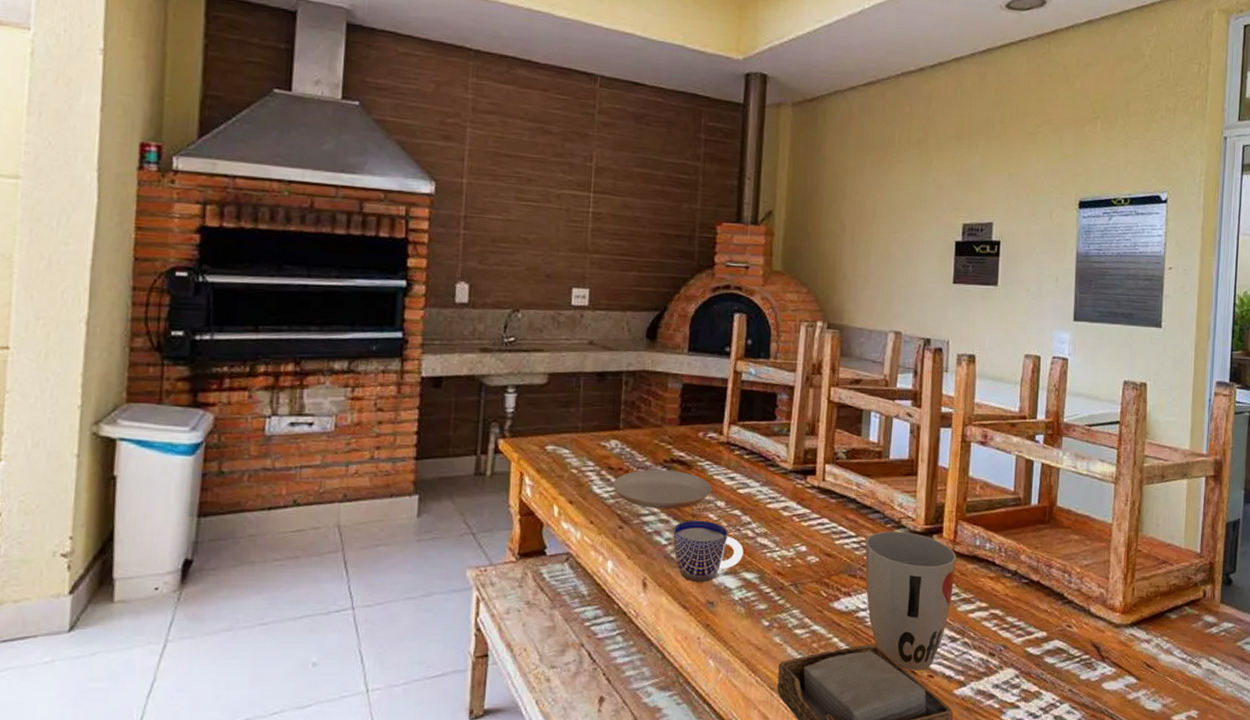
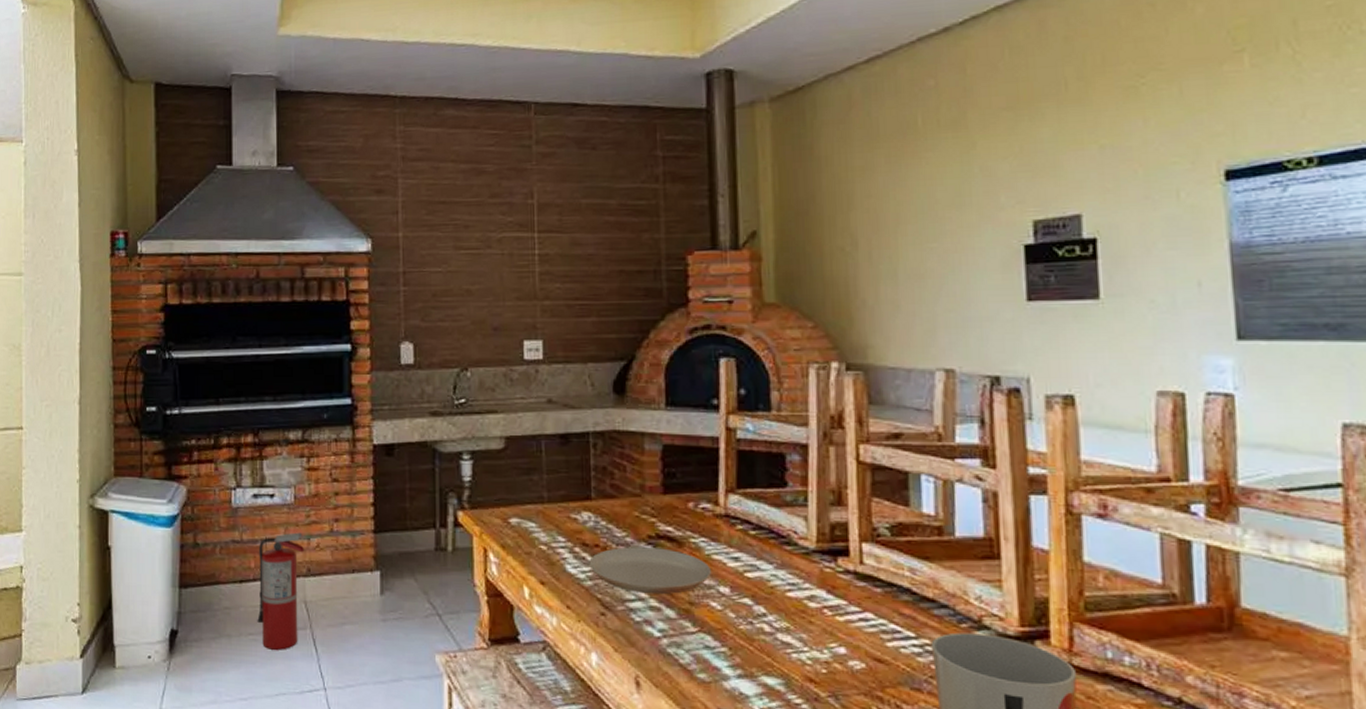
fire extinguisher: none [285,460,343,574] -> present [257,532,305,650]
cup: present [673,520,744,582] -> none [667,608,760,685]

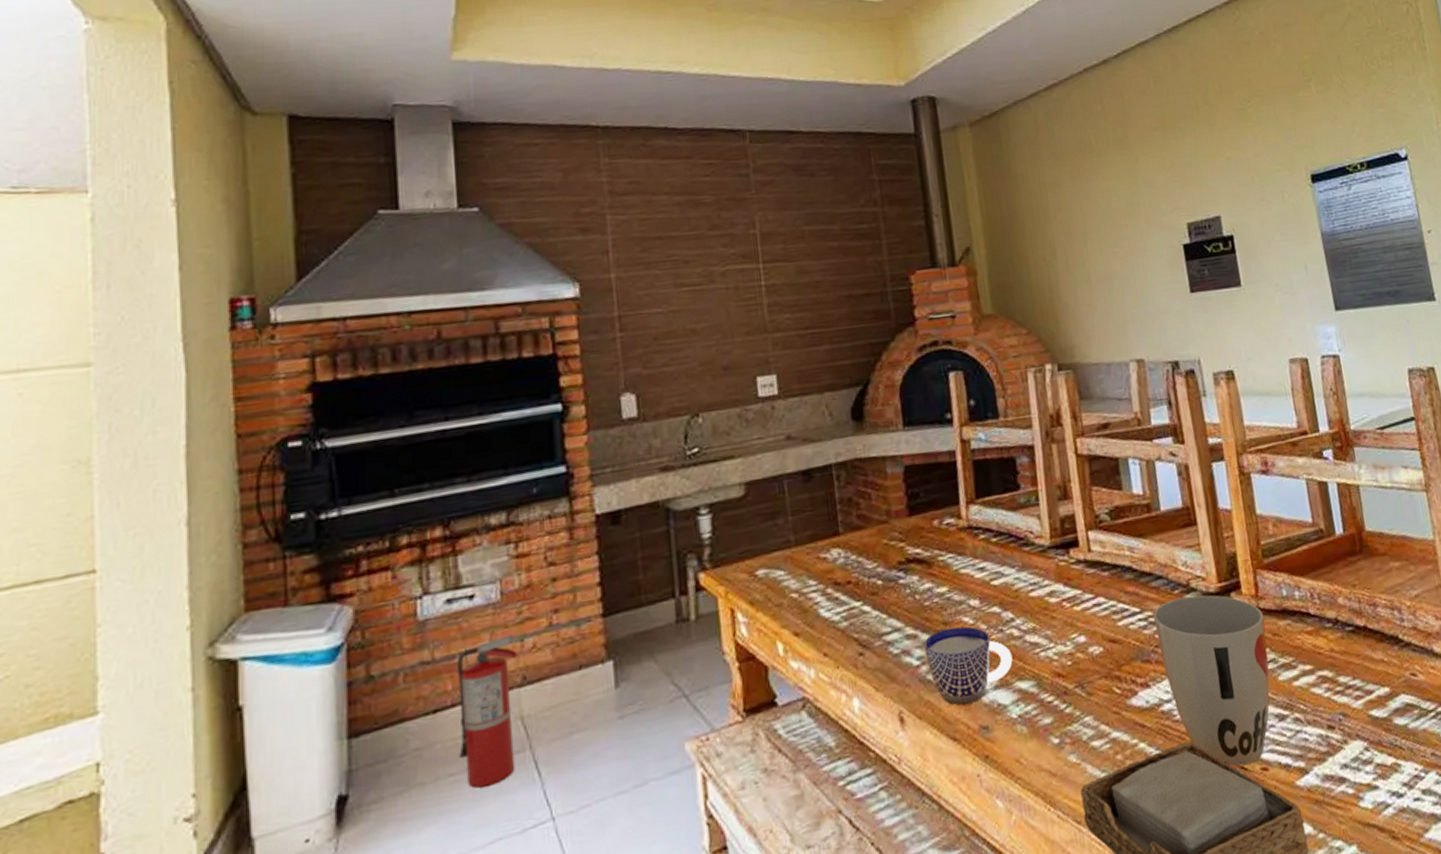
plate: present [589,547,711,595] -> none [842,572,961,624]
cup: none [667,608,760,685] -> present [923,626,1013,705]

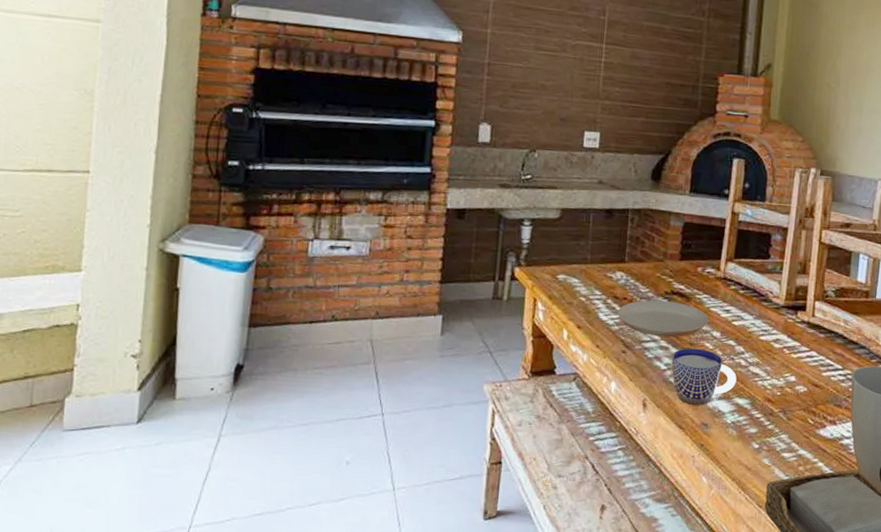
fire extinguisher: present [457,634,518,788] -> none [324,280,375,382]
plate: none [842,572,961,624] -> present [617,300,709,337]

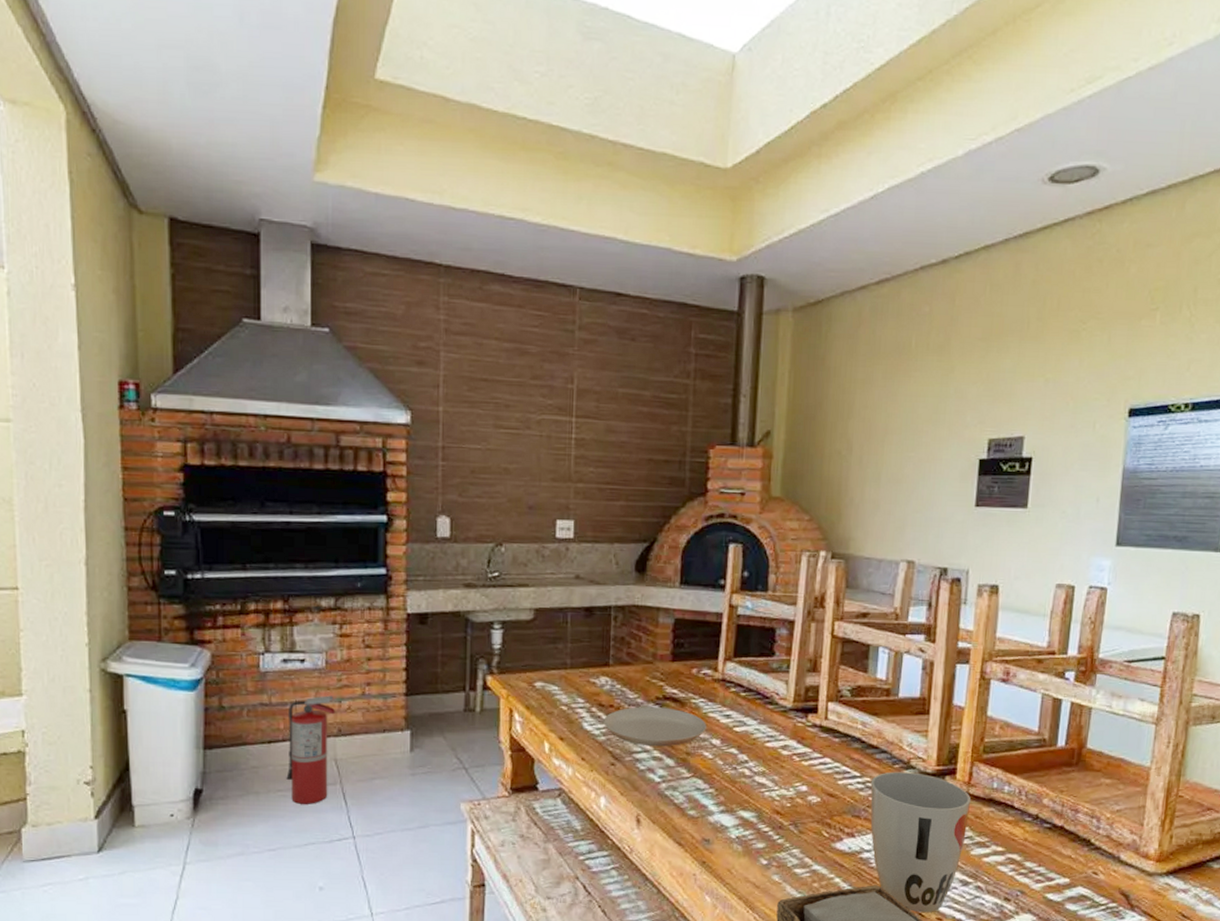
fire extinguisher: none [324,280,375,382] -> present [286,695,336,804]
cup: present [671,348,737,405] -> none [666,758,741,820]

